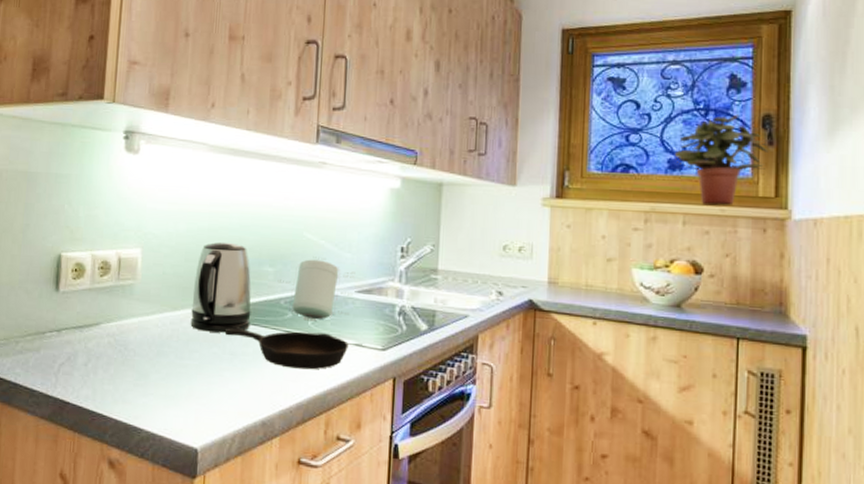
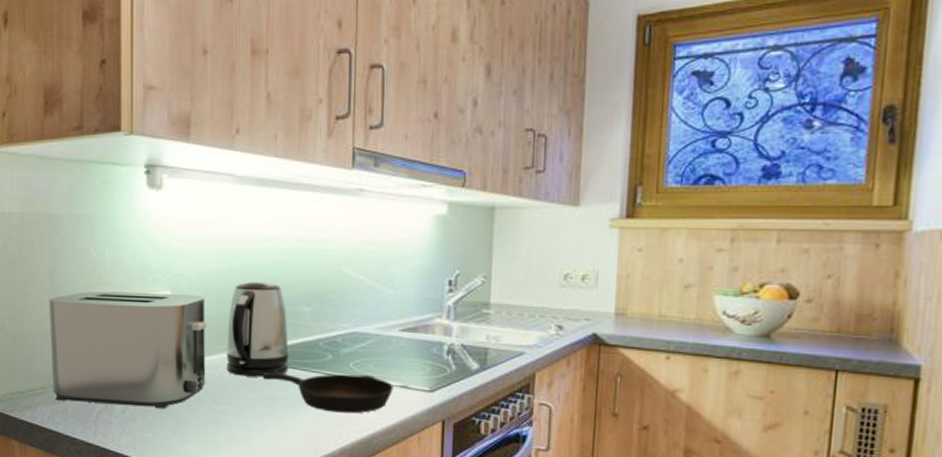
toaster: none [16,246,174,361] -> present [49,291,207,408]
canister: present [277,257,356,321] -> none [315,294,399,363]
potted plant: present [674,114,769,206] -> none [770,107,889,219]

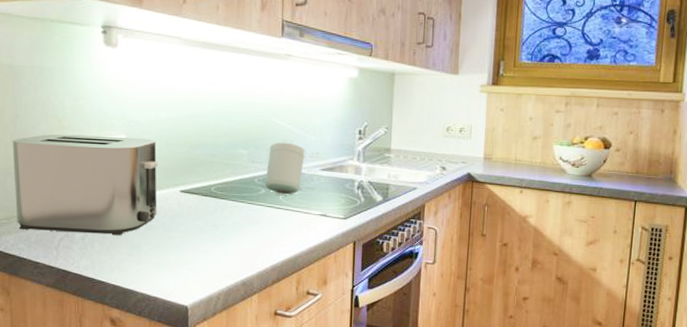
kettle: present [226,281,289,377] -> none [175,128,229,208]
frying pan: present [262,372,393,414] -> none [206,203,315,237]
canister: none [315,294,399,363] -> present [251,140,320,196]

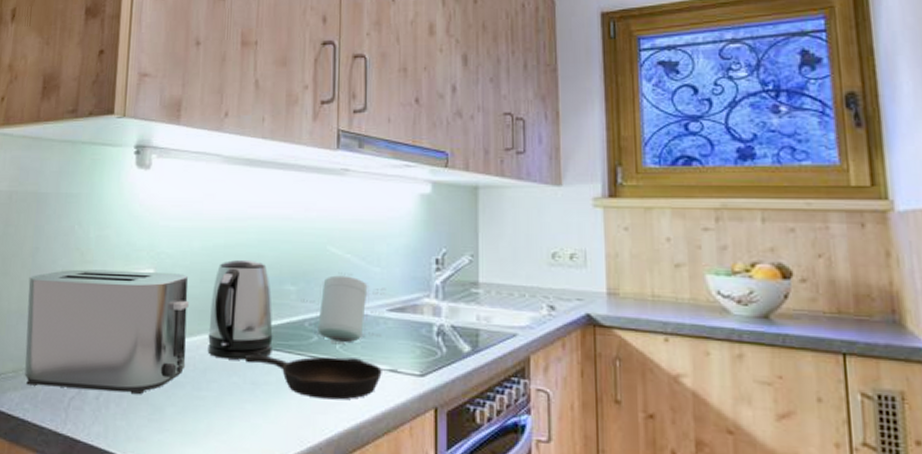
kettle: none [175,128,229,208] -> present [207,259,273,360]
frying pan: none [206,203,315,237] -> present [244,354,382,400]

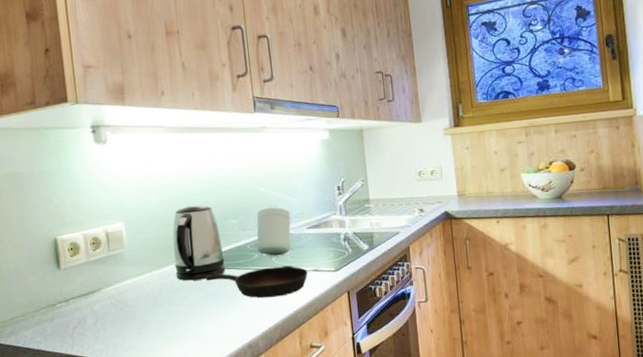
toaster: present [24,269,189,394] -> none [20,222,161,324]

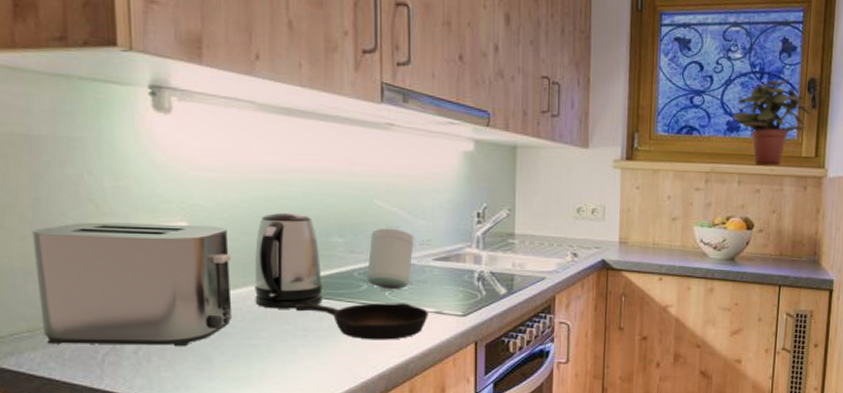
toaster: none [20,222,161,324] -> present [32,222,233,346]
potted plant: none [541,38,614,115] -> present [732,78,812,166]

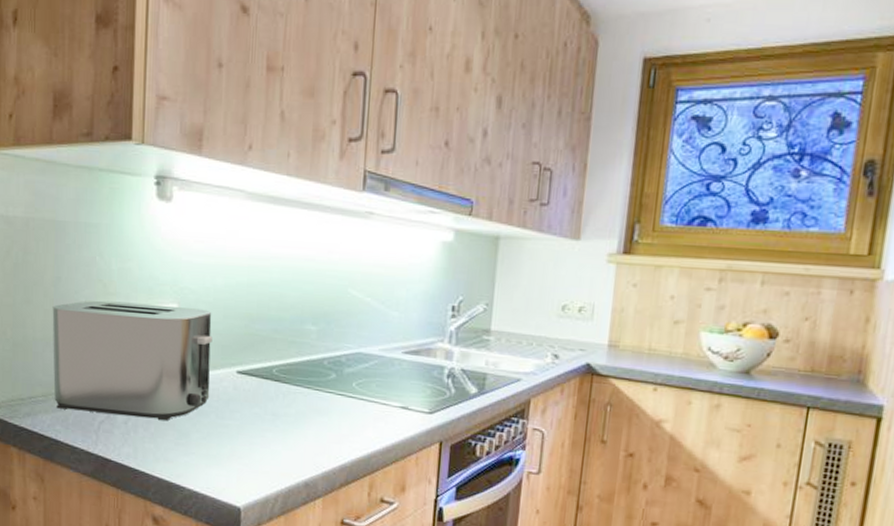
kettle: present [254,212,323,309] -> none [230,297,294,393]
frying pan: present [294,303,428,340] -> none [266,388,394,432]
canister: present [349,225,432,292] -> none [320,315,403,383]
potted plant: present [732,78,812,166] -> none [759,160,867,265]

